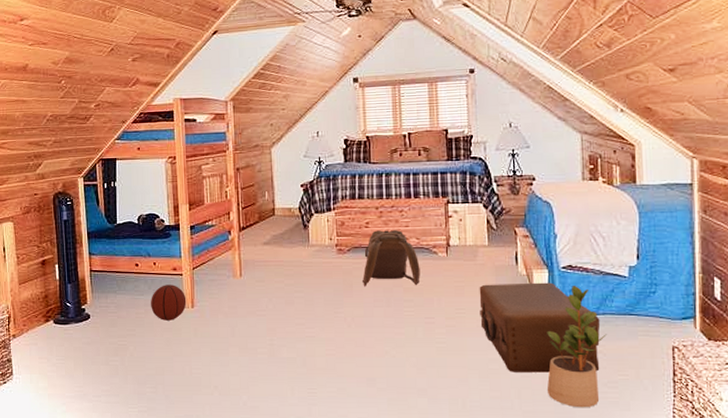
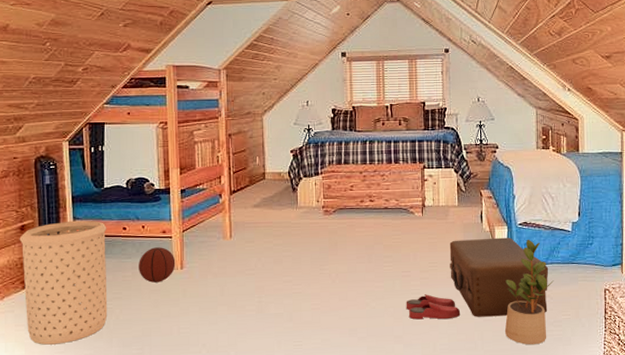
laundry basket: none [41,256,123,378] -> present [19,220,108,345]
backpack: present [363,230,420,286] -> none [347,192,399,245]
slippers: none [430,344,494,373] -> present [406,294,461,320]

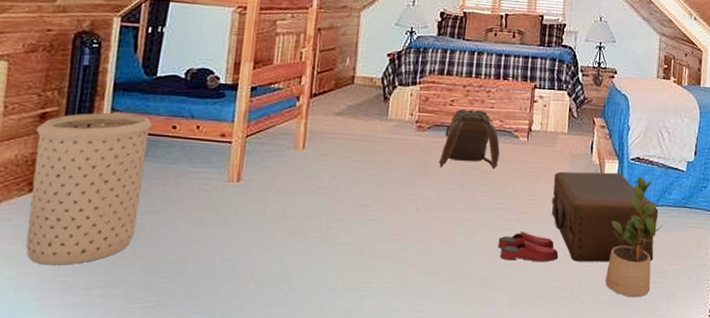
basketball: present [139,247,176,283] -> none [184,153,232,196]
backpack: none [347,192,399,245] -> present [439,109,500,170]

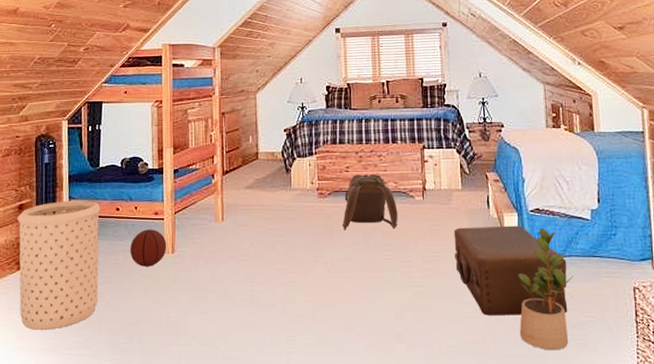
basketball: none [184,153,232,196] -> present [130,229,167,267]
slippers: present [498,231,559,262] -> none [407,288,469,317]

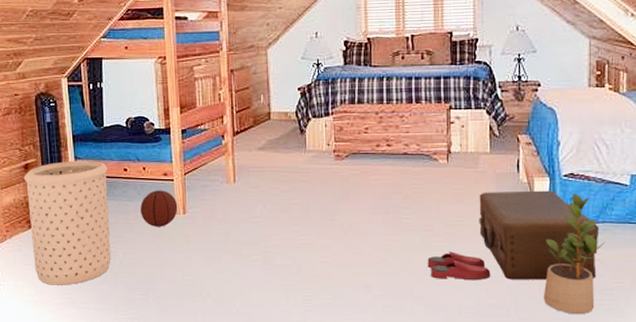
backpack: present [343,174,398,230] -> none [360,136,420,193]
slippers: none [407,288,469,317] -> present [427,251,491,281]

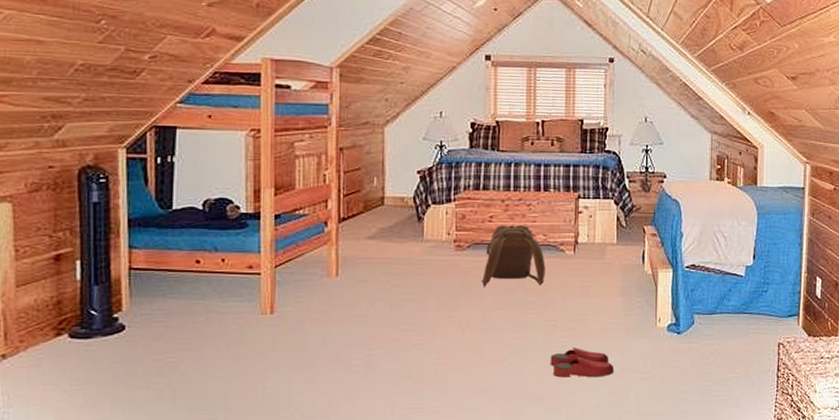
laundry basket: present [23,160,111,285] -> none [52,250,174,409]
basketball: present [140,190,178,227] -> none [215,286,264,330]
backpack: none [360,136,420,193] -> present [482,225,546,287]
suitcase: present [479,190,600,280] -> none [604,282,717,375]
potted plant: present [543,194,605,315] -> none [664,285,722,408]

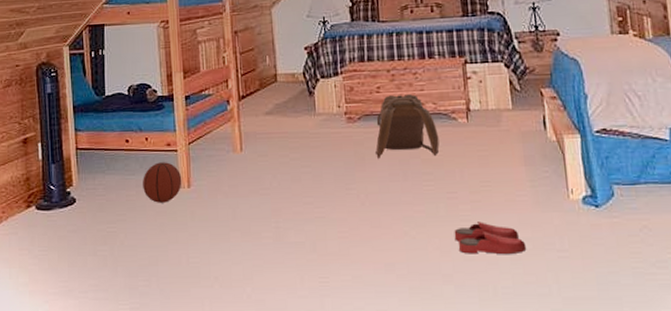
basketball: none [215,286,264,330] -> present [143,162,182,203]

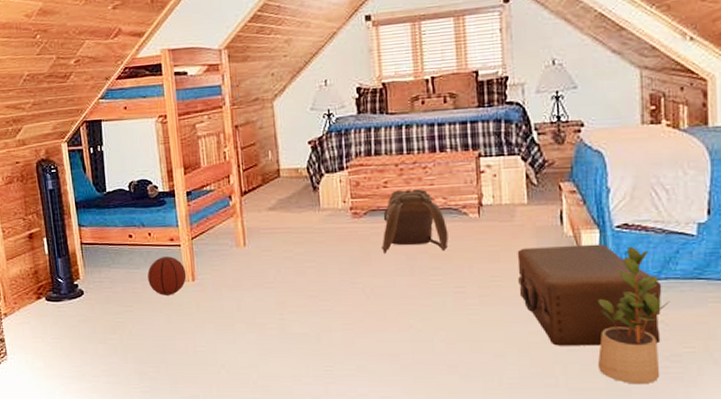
slippers: present [454,222,527,255] -> none [460,315,535,348]
suitcase: none [505,148,646,253] -> present [517,244,662,346]
potted plant: none [583,152,651,293] -> present [597,247,669,385]

